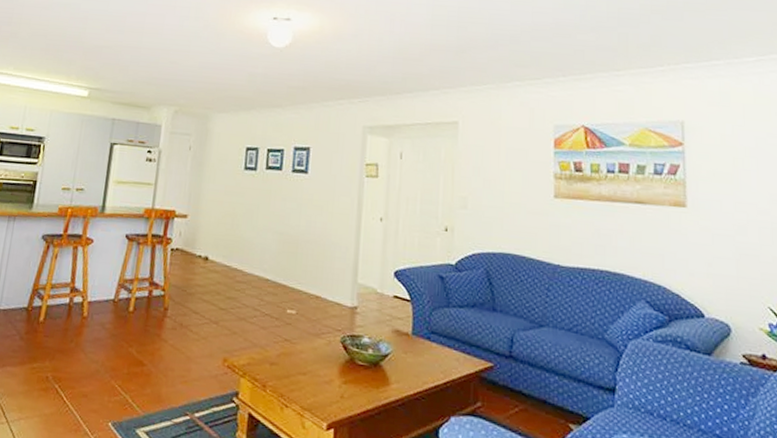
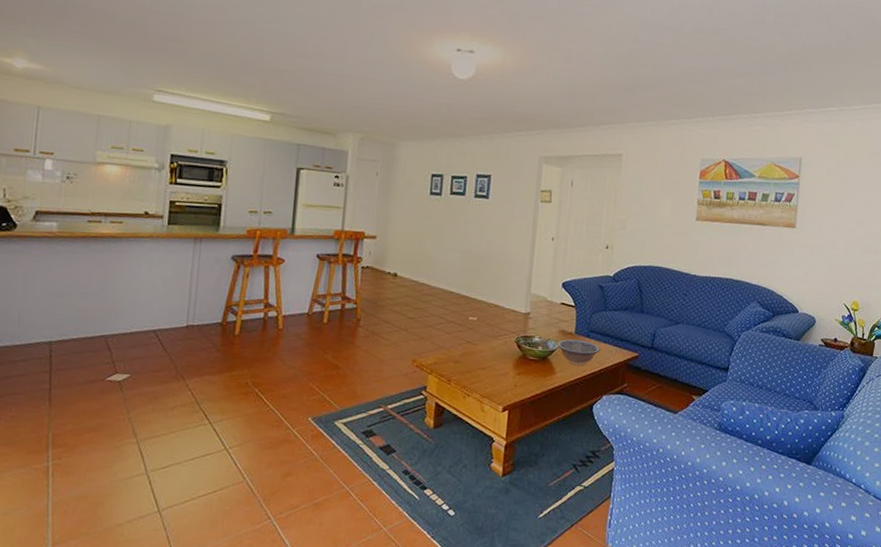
decorative bowl: none [390,341,444,377] -> present [557,339,600,366]

